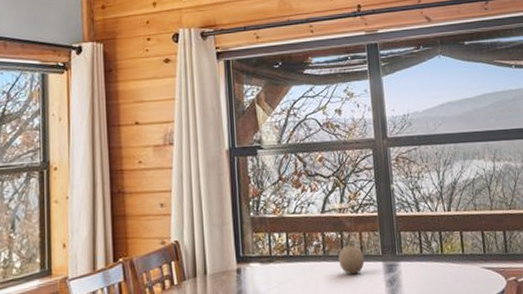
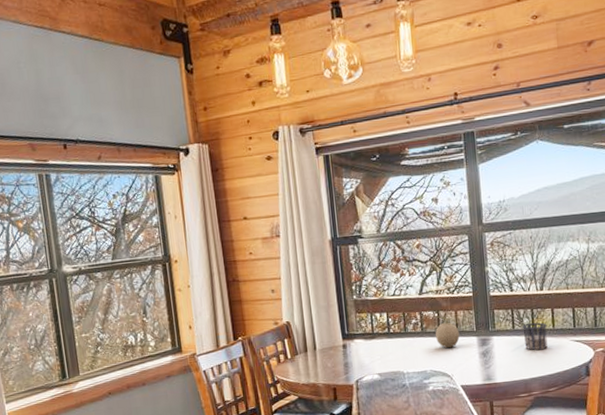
cup: none [431,246,458,279] -> present [522,322,548,351]

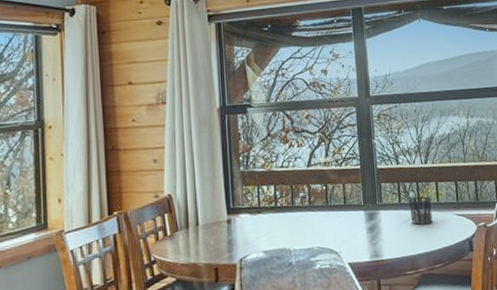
fruit: present [433,315,460,349] -> none [321,188,348,223]

